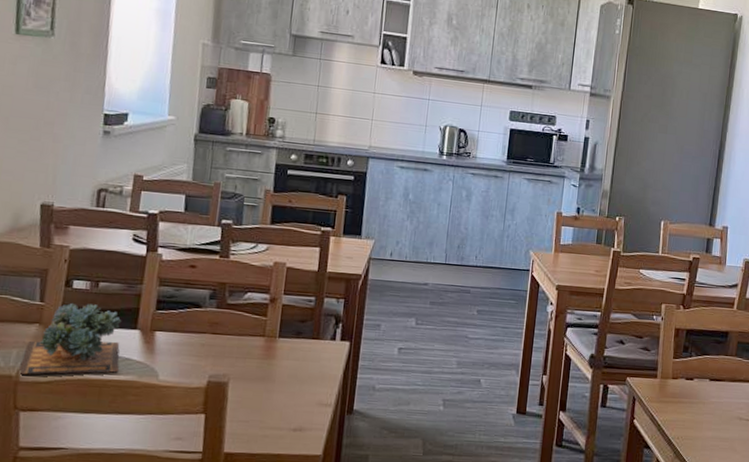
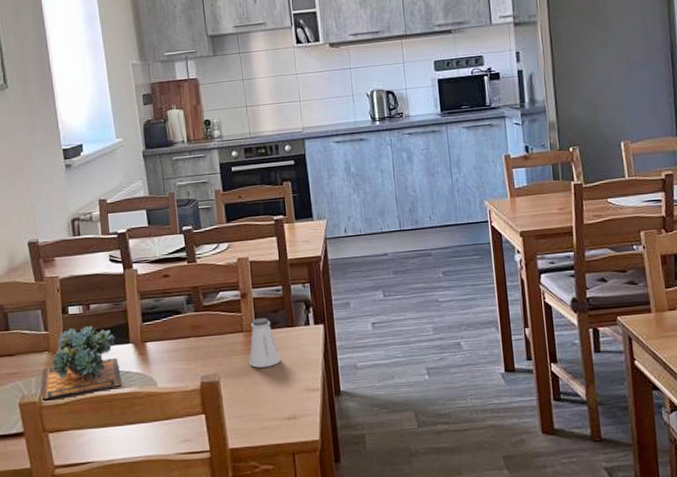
saltshaker: none [265,325,299,376] -> present [249,318,281,368]

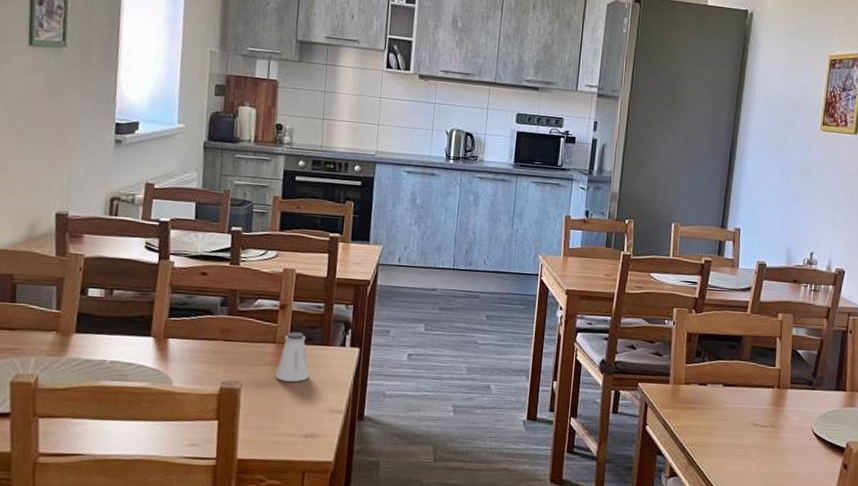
succulent plant: present [40,326,122,401] -> none [36,311,136,383]

